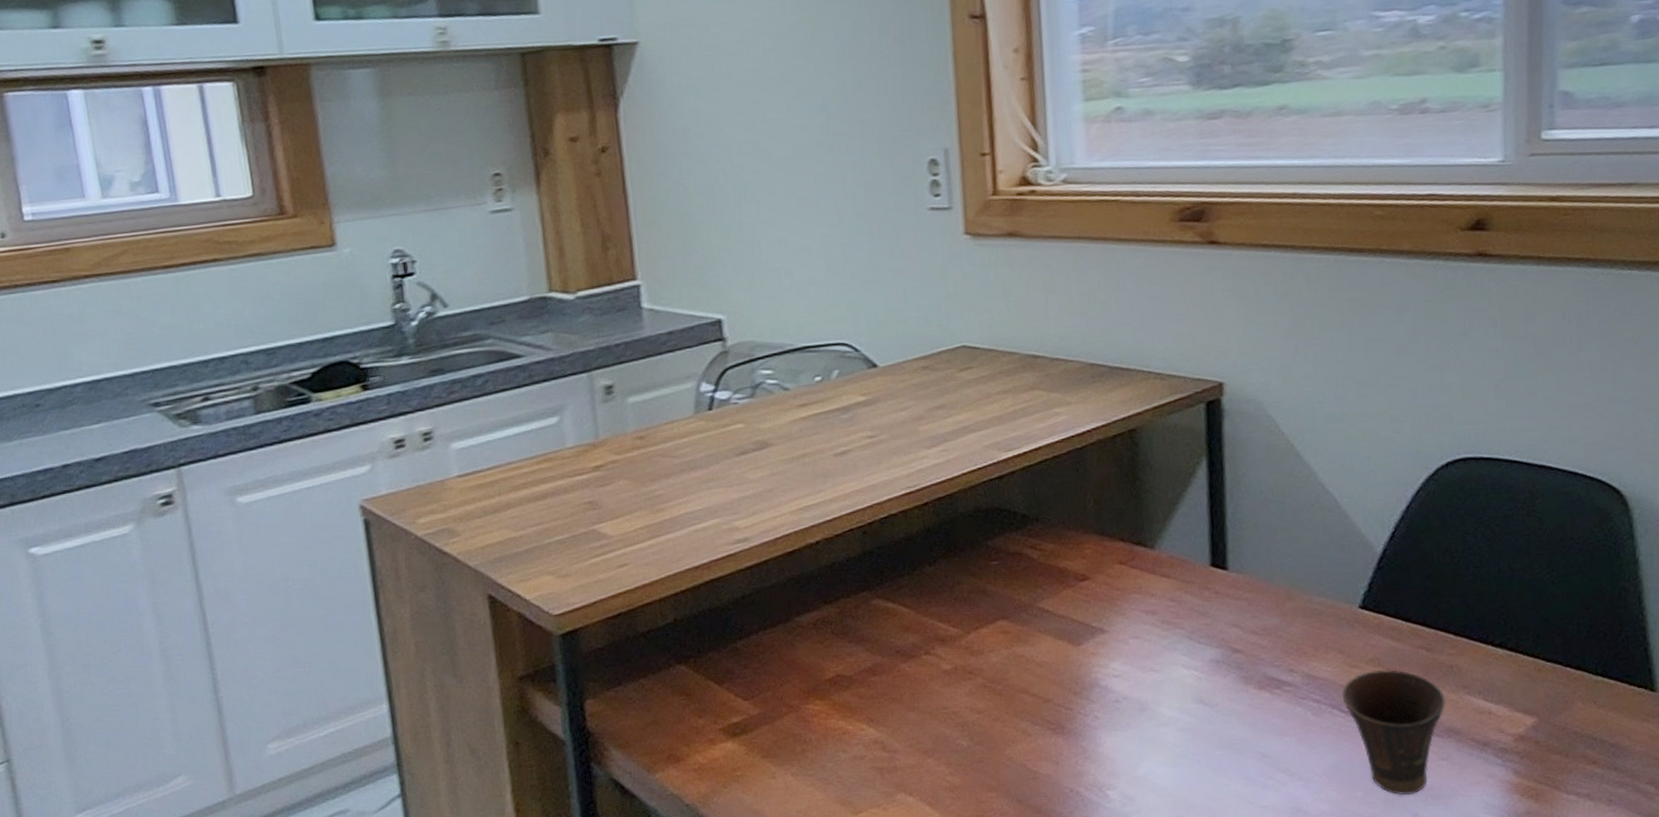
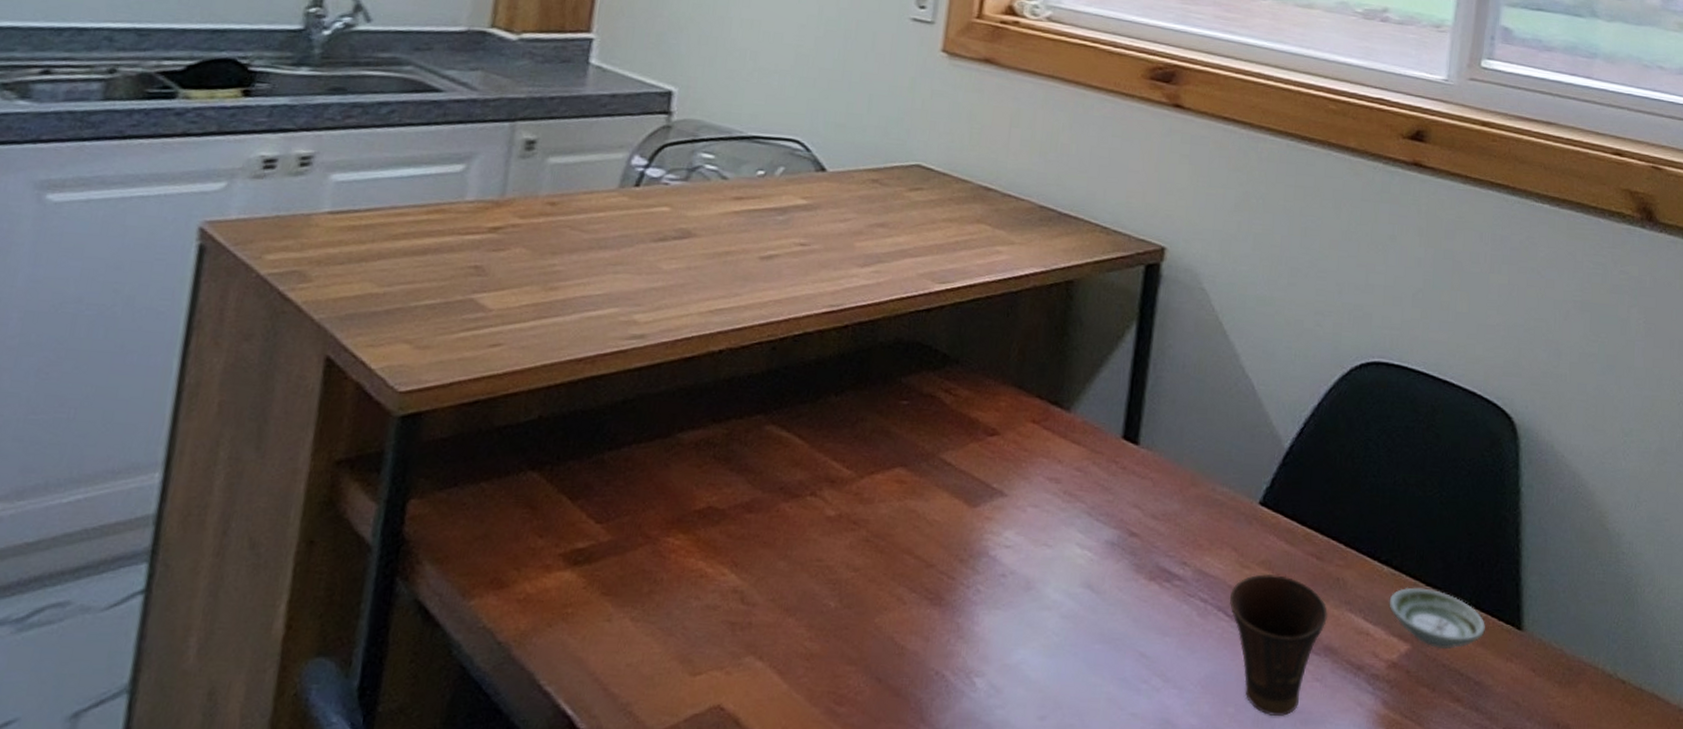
saucer: none [1508,664,1616,719] -> present [1389,587,1485,650]

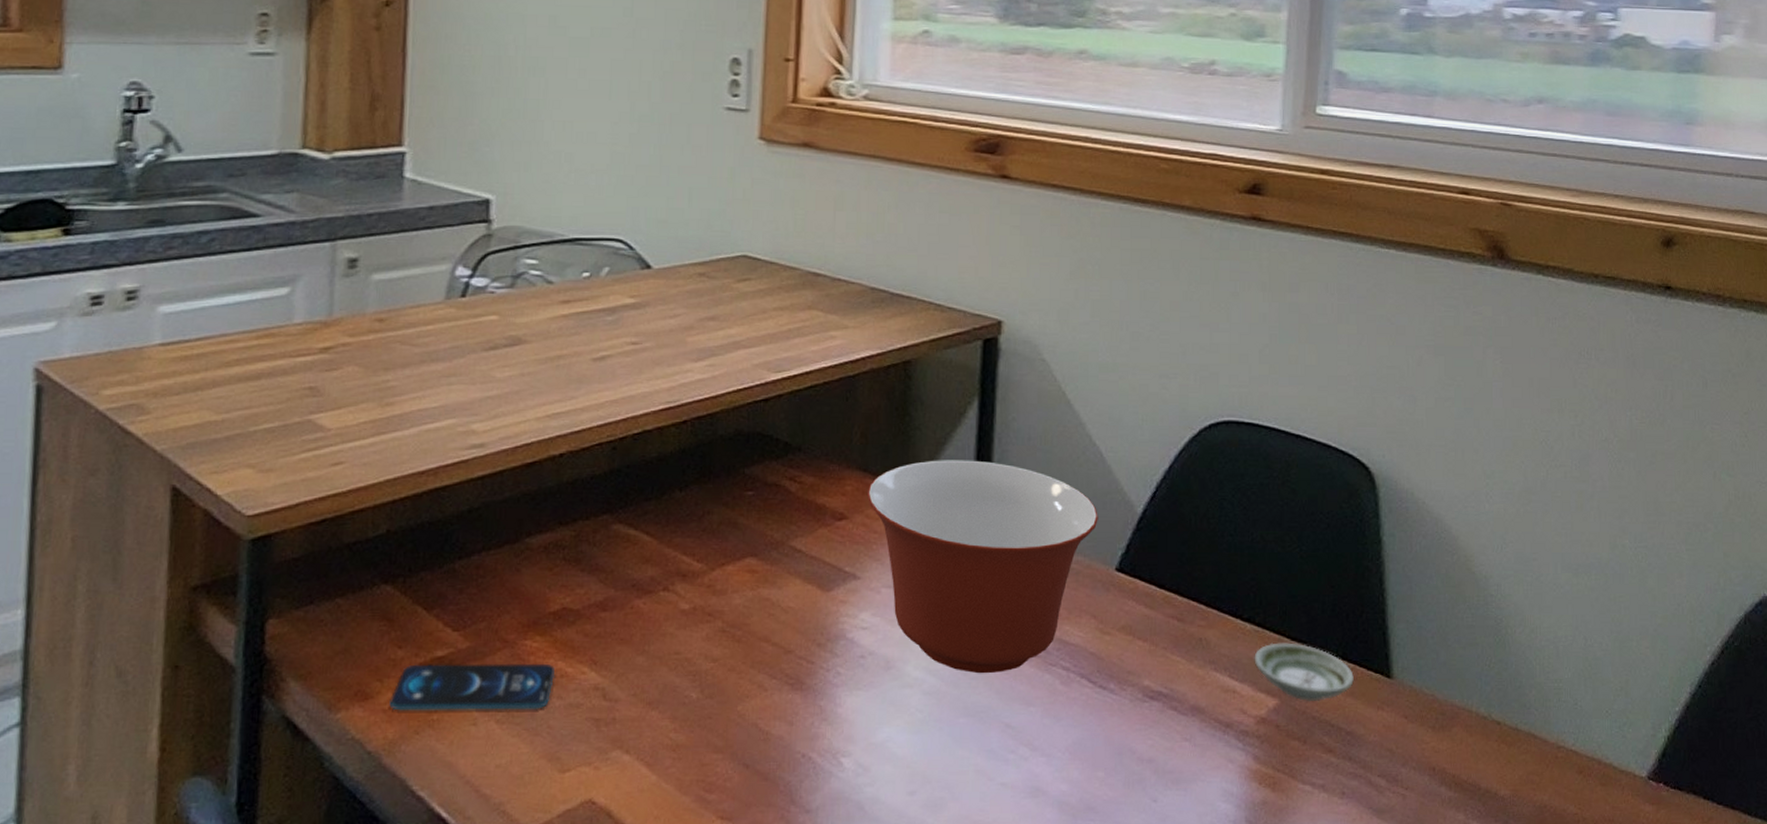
smartphone: none [524,554,696,609] -> present [389,663,556,711]
mixing bowl: none [1020,381,1246,601] -> present [866,460,1098,674]
cup: present [1229,573,1329,716] -> none [1091,638,1193,777]

